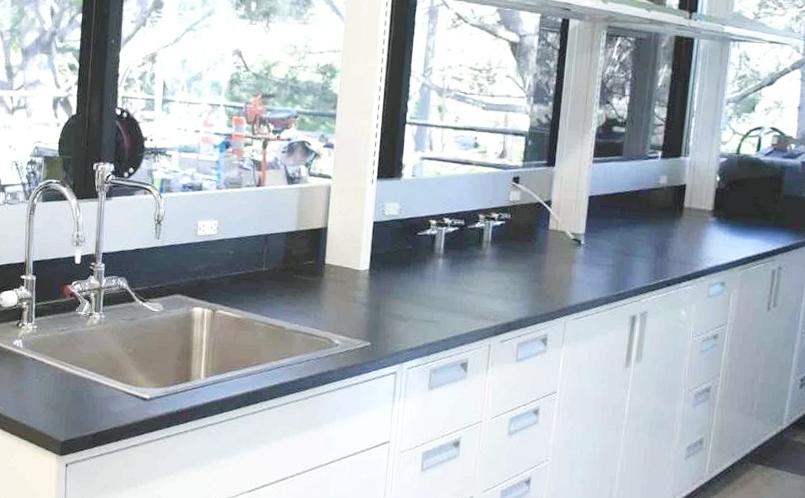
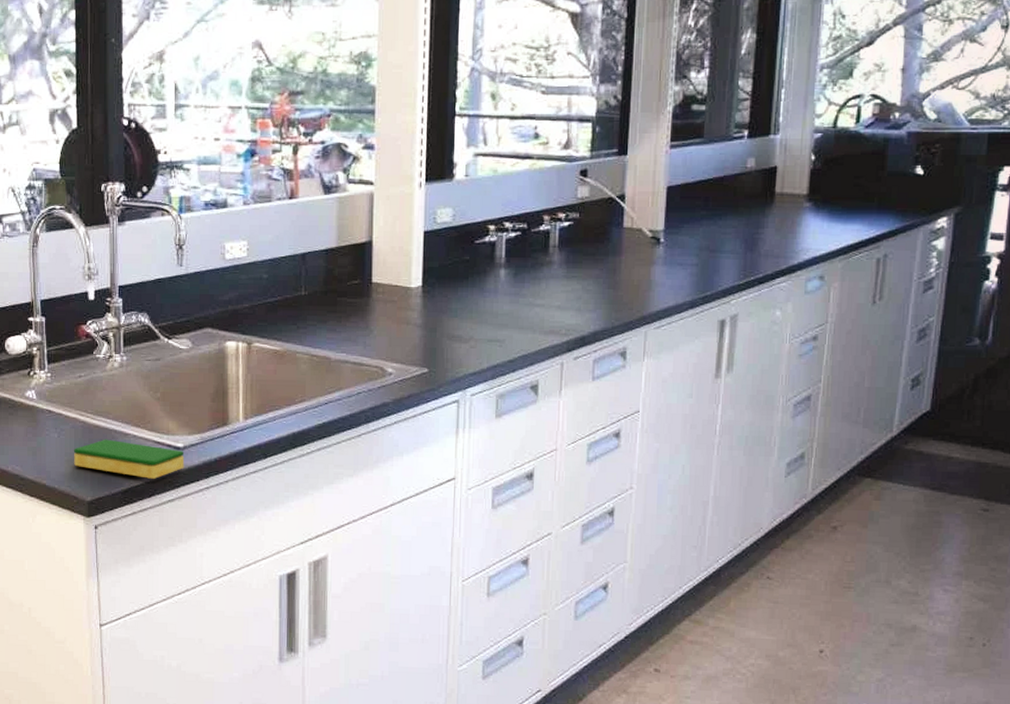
dish sponge: none [51,387,150,425] -> present [74,439,184,479]

